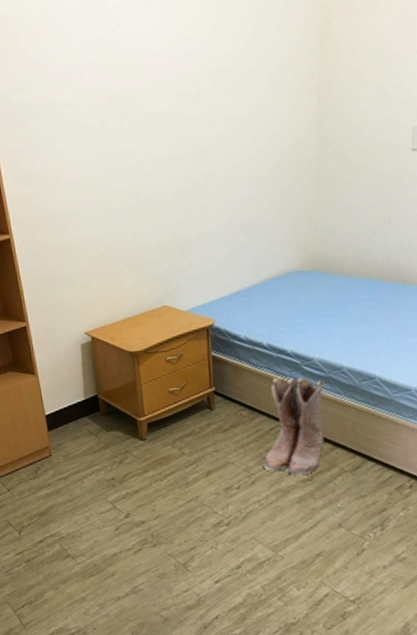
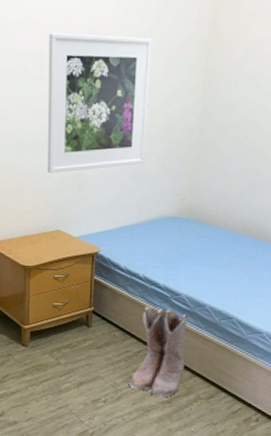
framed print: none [125,56,256,241] -> present [47,32,152,173]

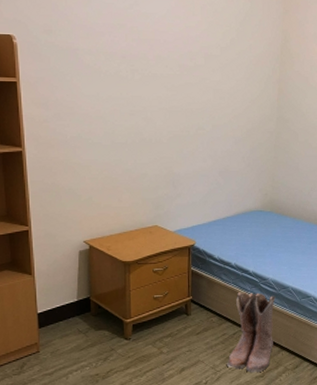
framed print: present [47,32,152,173] -> none [139,37,234,171]

